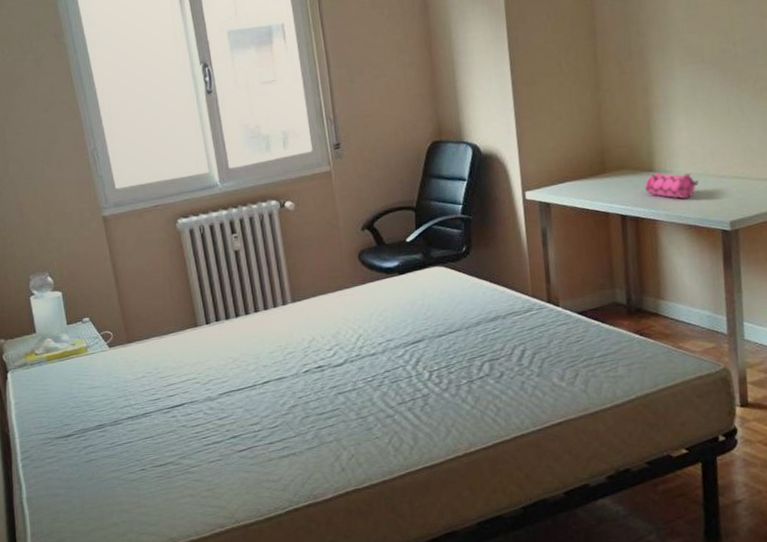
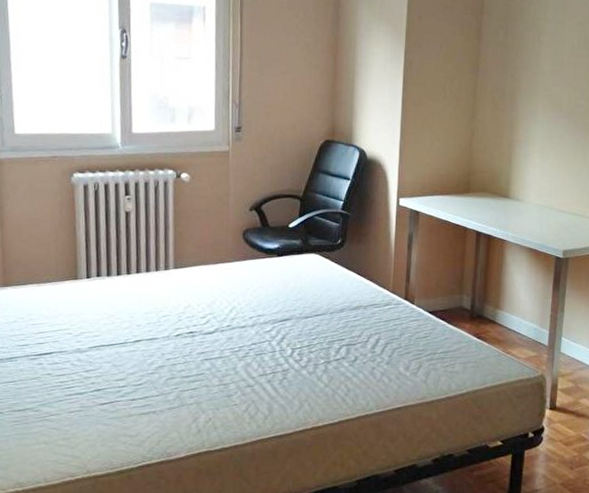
pencil case: present [645,172,699,199] -> none [500,199,543,226]

